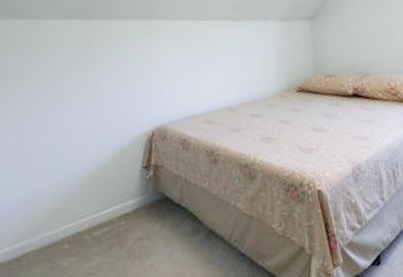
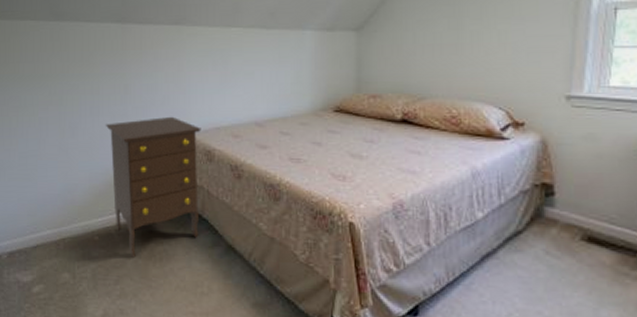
dresser: none [73,109,178,261] -> present [106,116,201,258]

